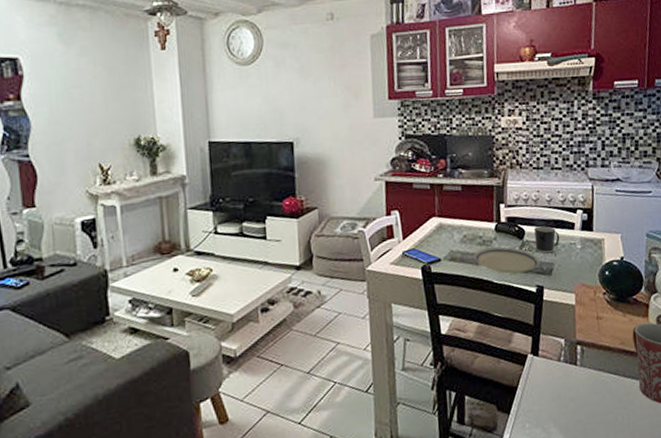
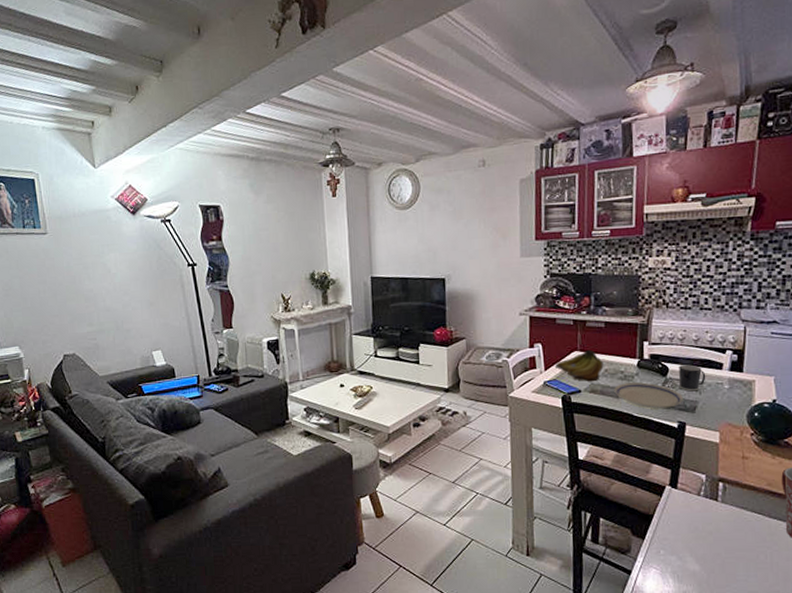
fruit: none [413,214,462,250] -> present [554,349,604,382]

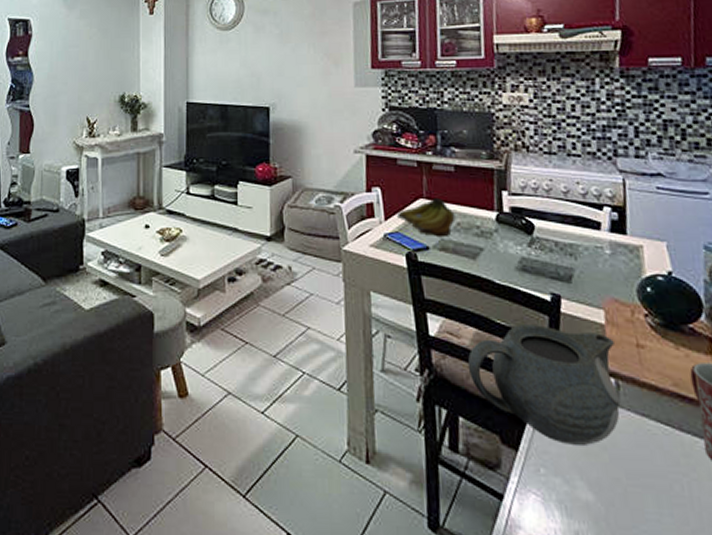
teapot: none [608,446,726,532] -> present [467,324,621,445]
plate: present [614,382,683,410] -> none [469,241,555,277]
mug: present [679,364,706,392] -> none [547,222,582,256]

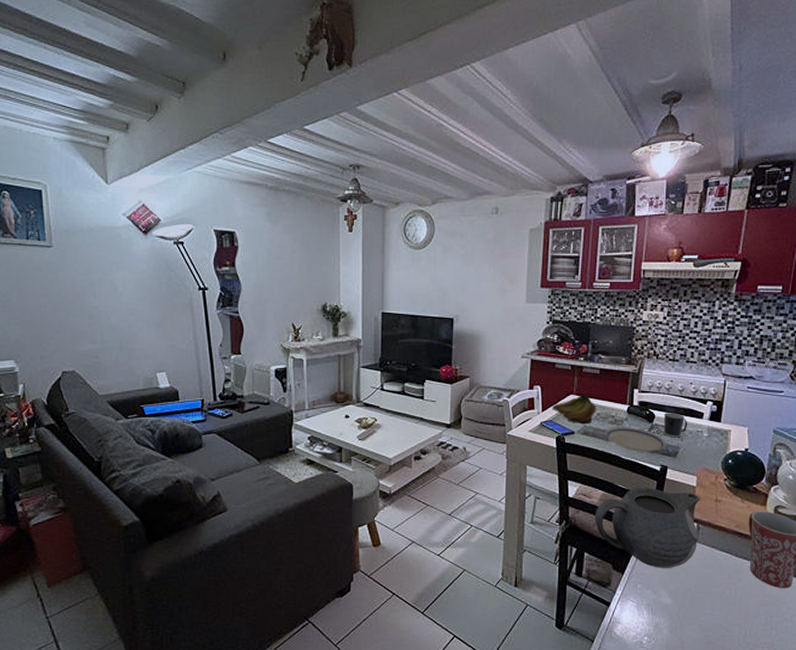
plate: none [469,241,555,277] -> present [605,427,666,453]
mug: none [547,222,582,256] -> present [664,413,688,438]

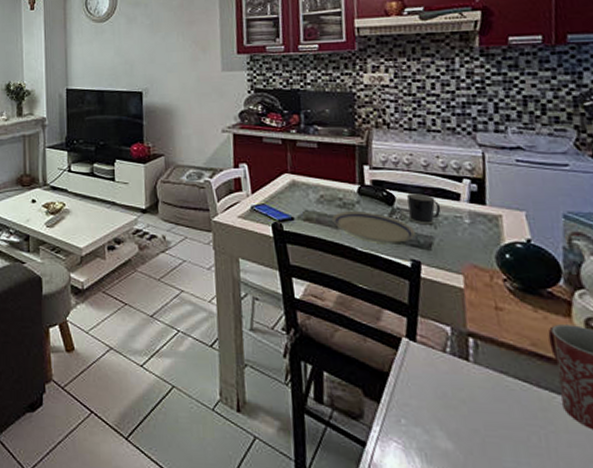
fruit: present [551,394,597,425] -> none [262,172,319,209]
teapot: present [594,488,700,568] -> none [331,288,479,399]

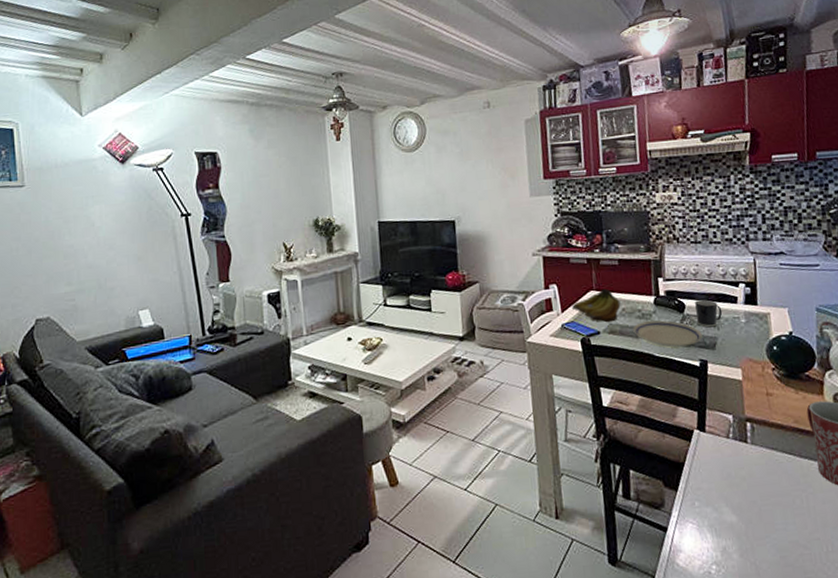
fruit: none [262,172,319,209] -> present [571,288,621,323]

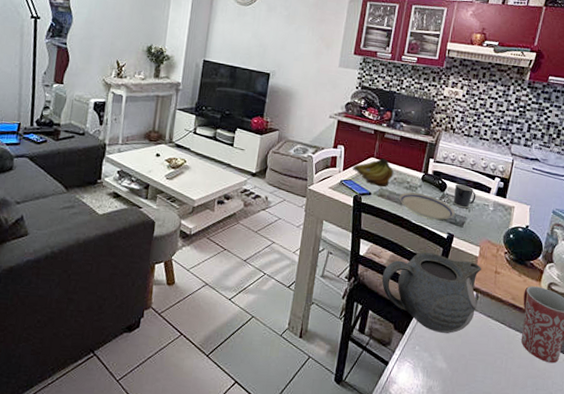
teapot: none [635,386,755,480] -> present [381,252,481,333]

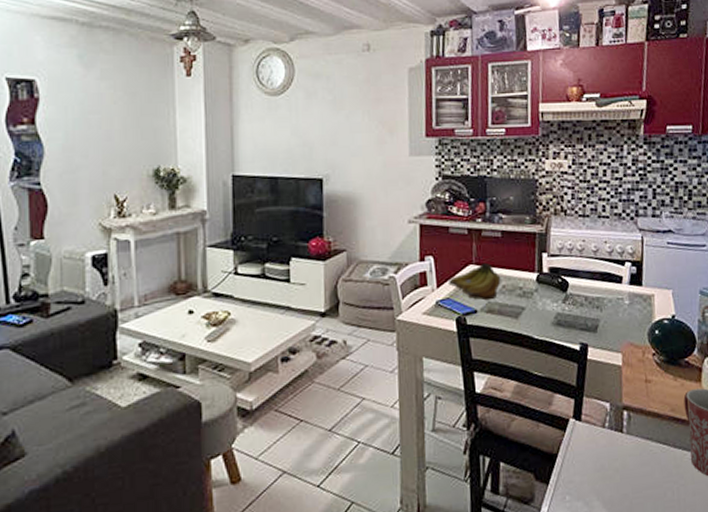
teapot: present [381,252,481,333] -> none [508,372,631,473]
plate: present [399,192,455,221] -> none [512,299,585,330]
mug: present [454,184,476,209] -> none [579,278,607,309]

